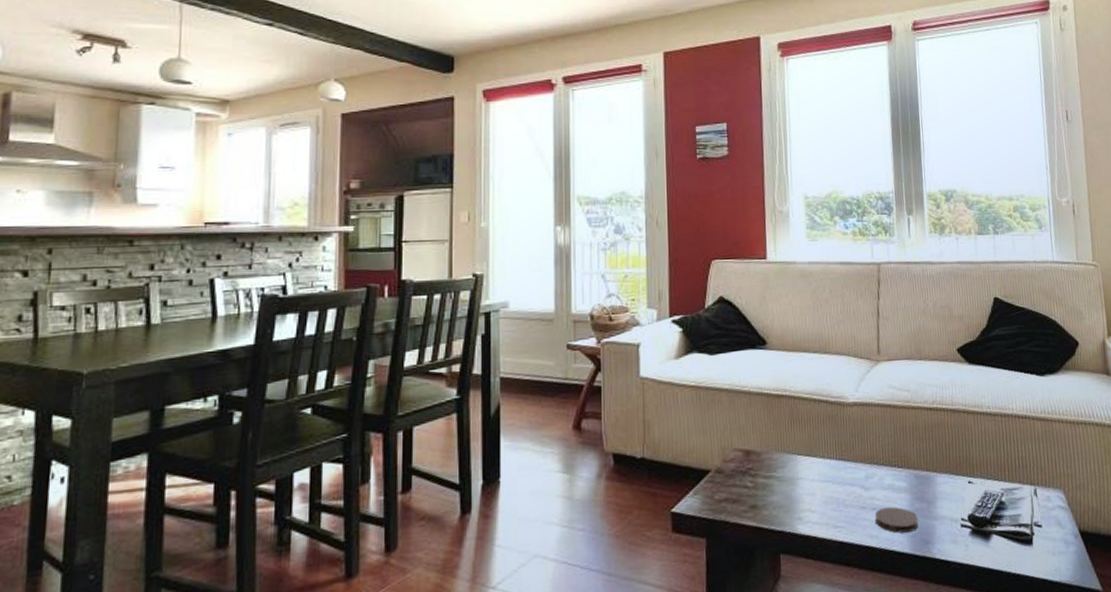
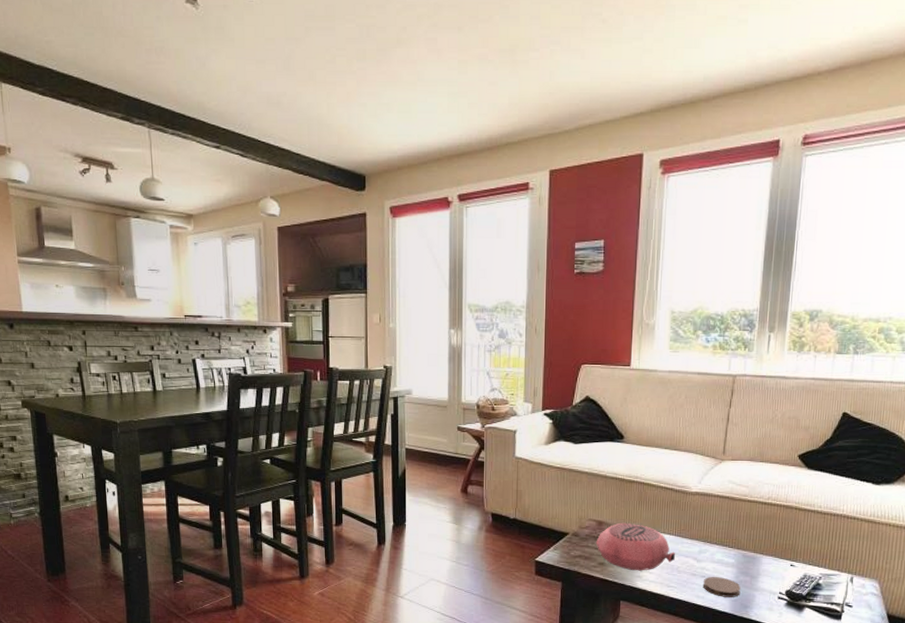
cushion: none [744,448,839,512] -> present [596,522,675,571]

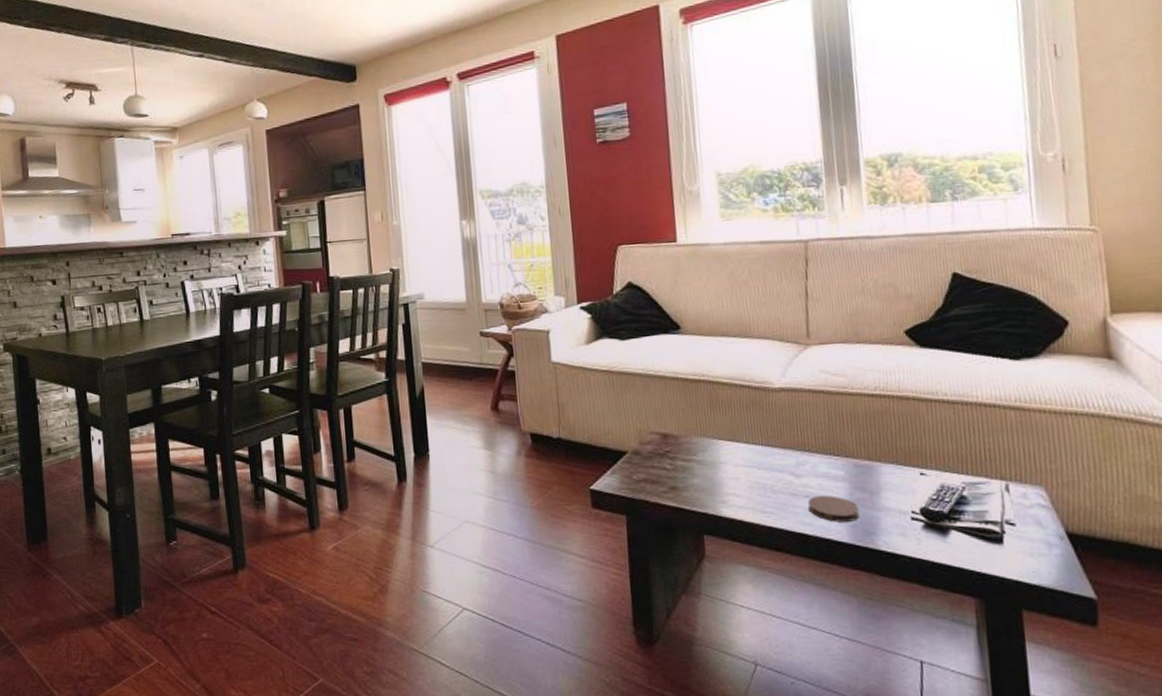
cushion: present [596,522,675,571] -> none [662,433,766,495]

